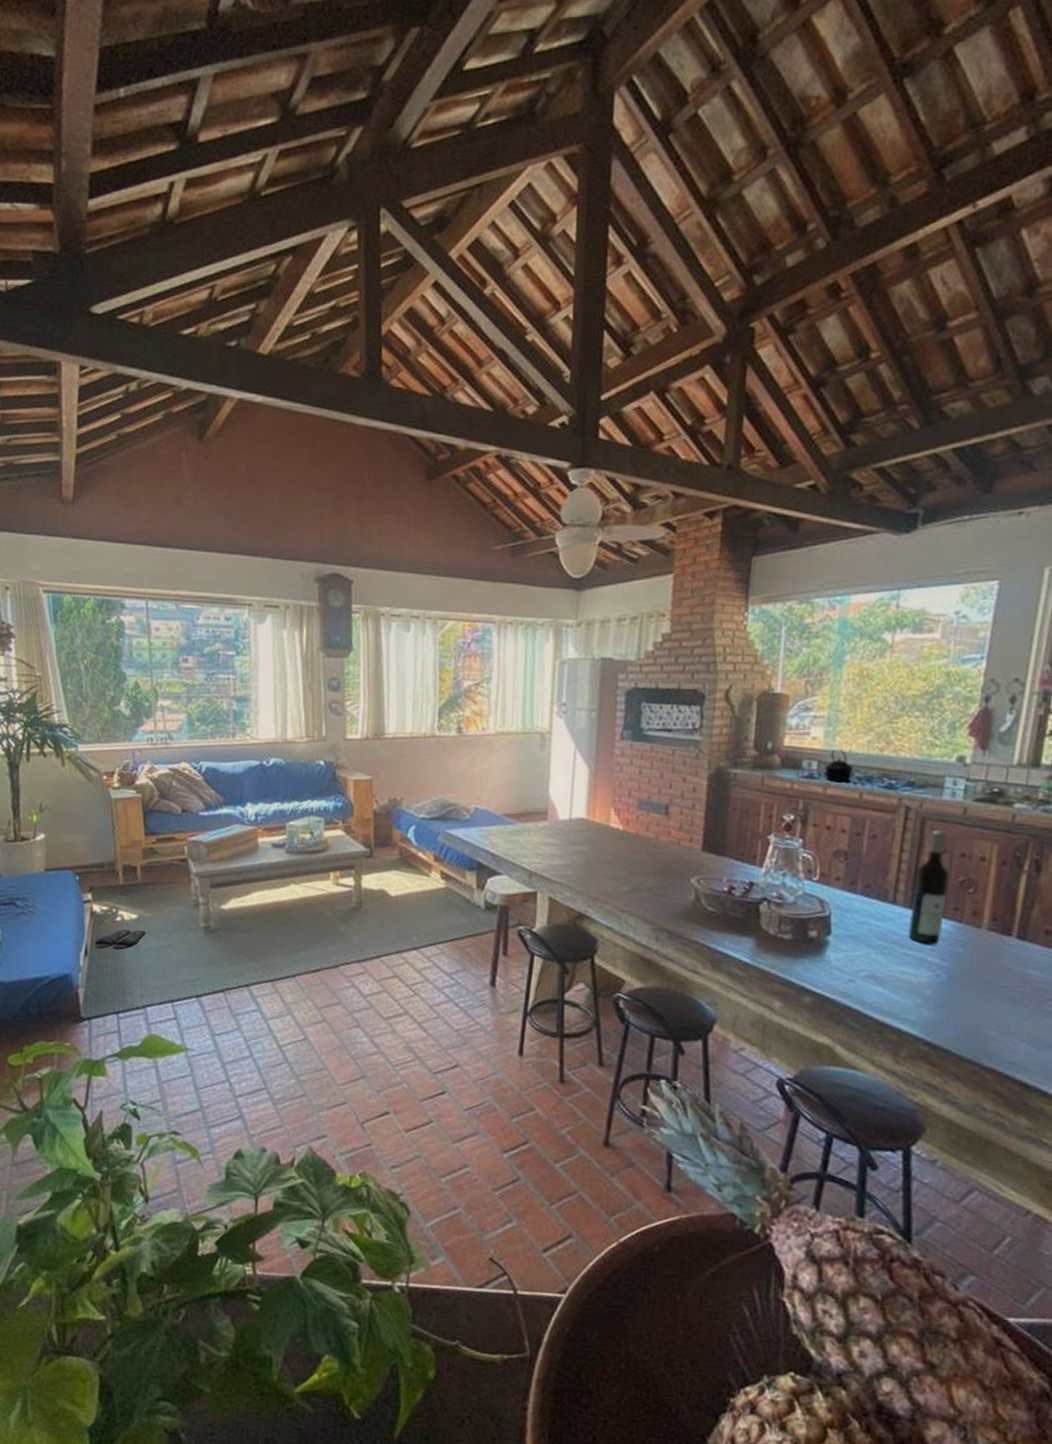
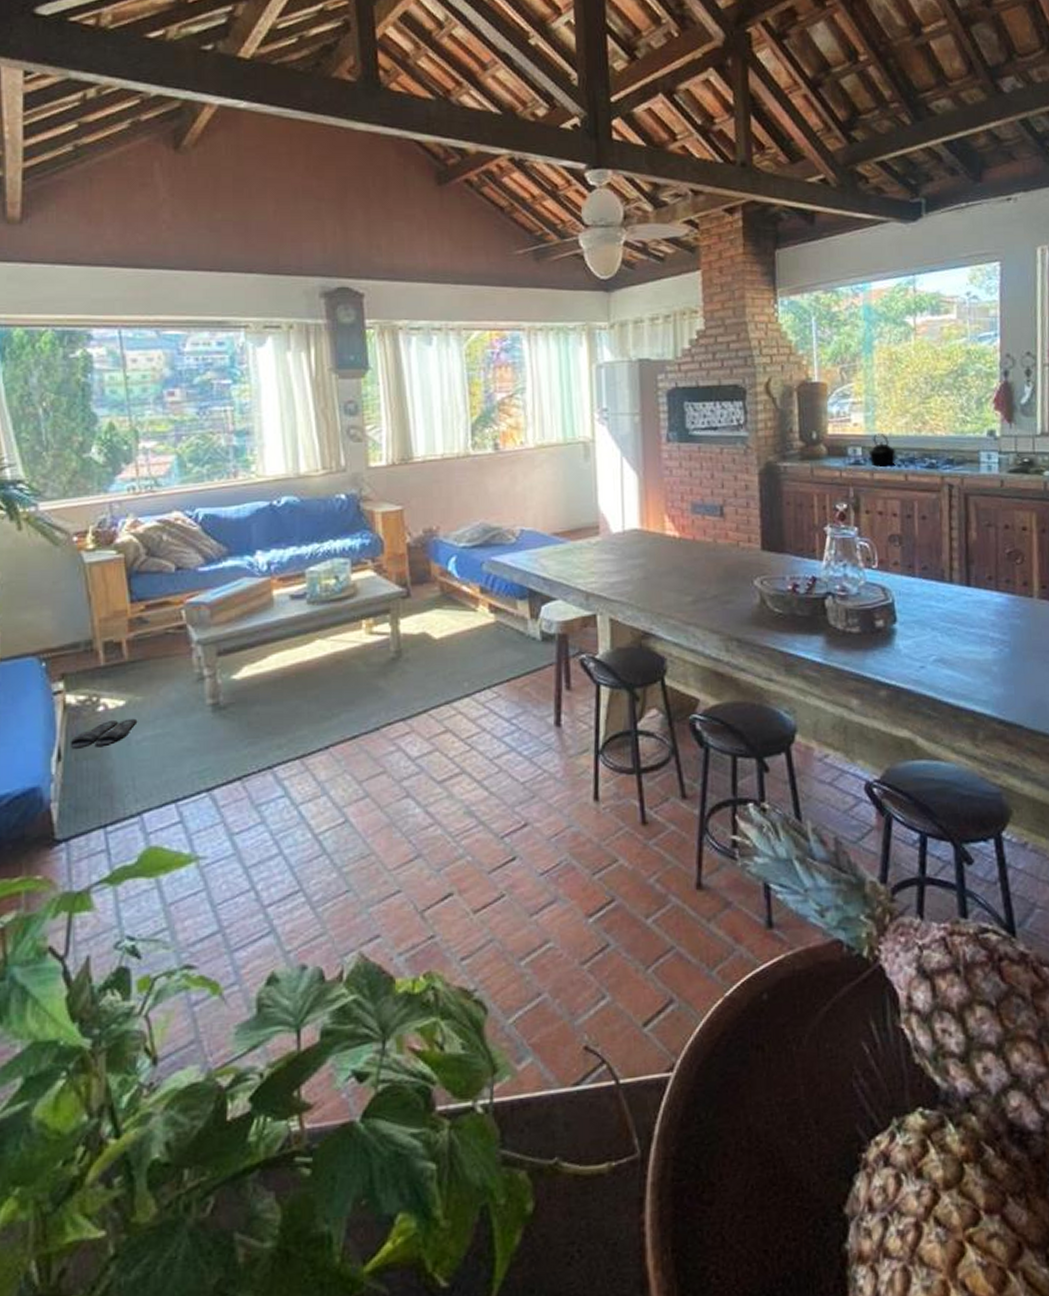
bottle: present [908,830,949,945] -> none [967,505,999,620]

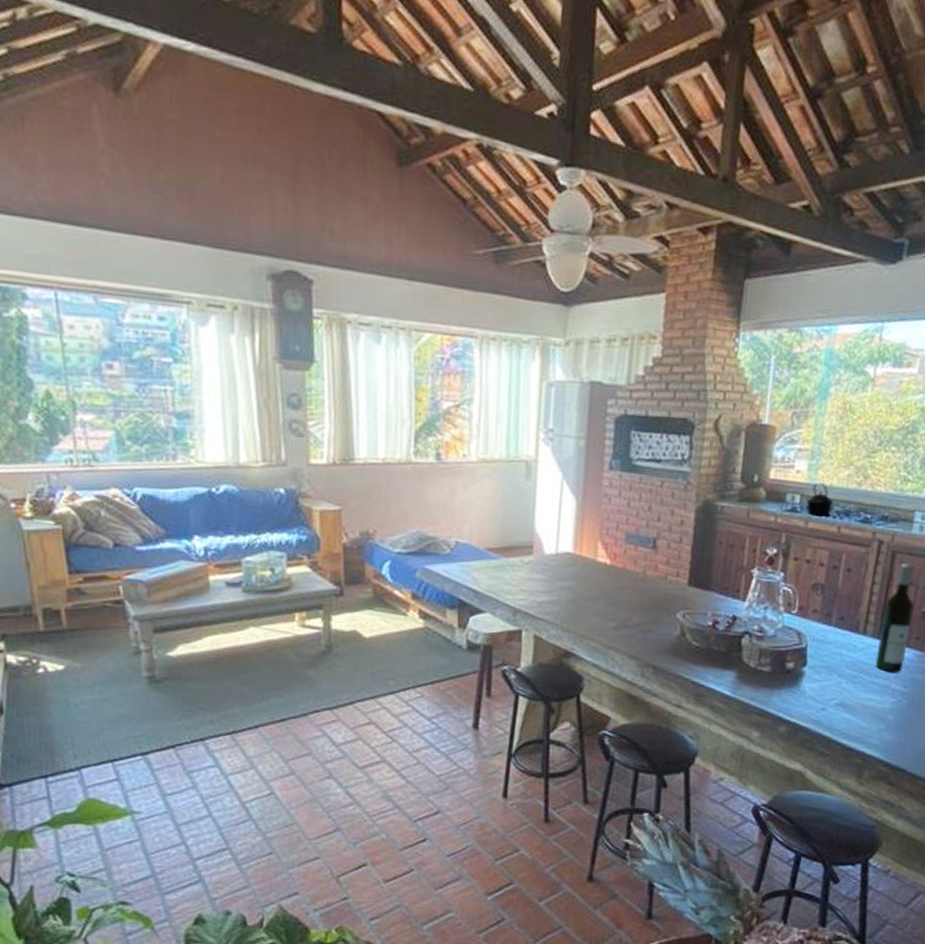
slippers: present [70,718,138,749] -> none [11,682,76,706]
bottle: none [967,505,999,620] -> present [875,563,914,673]

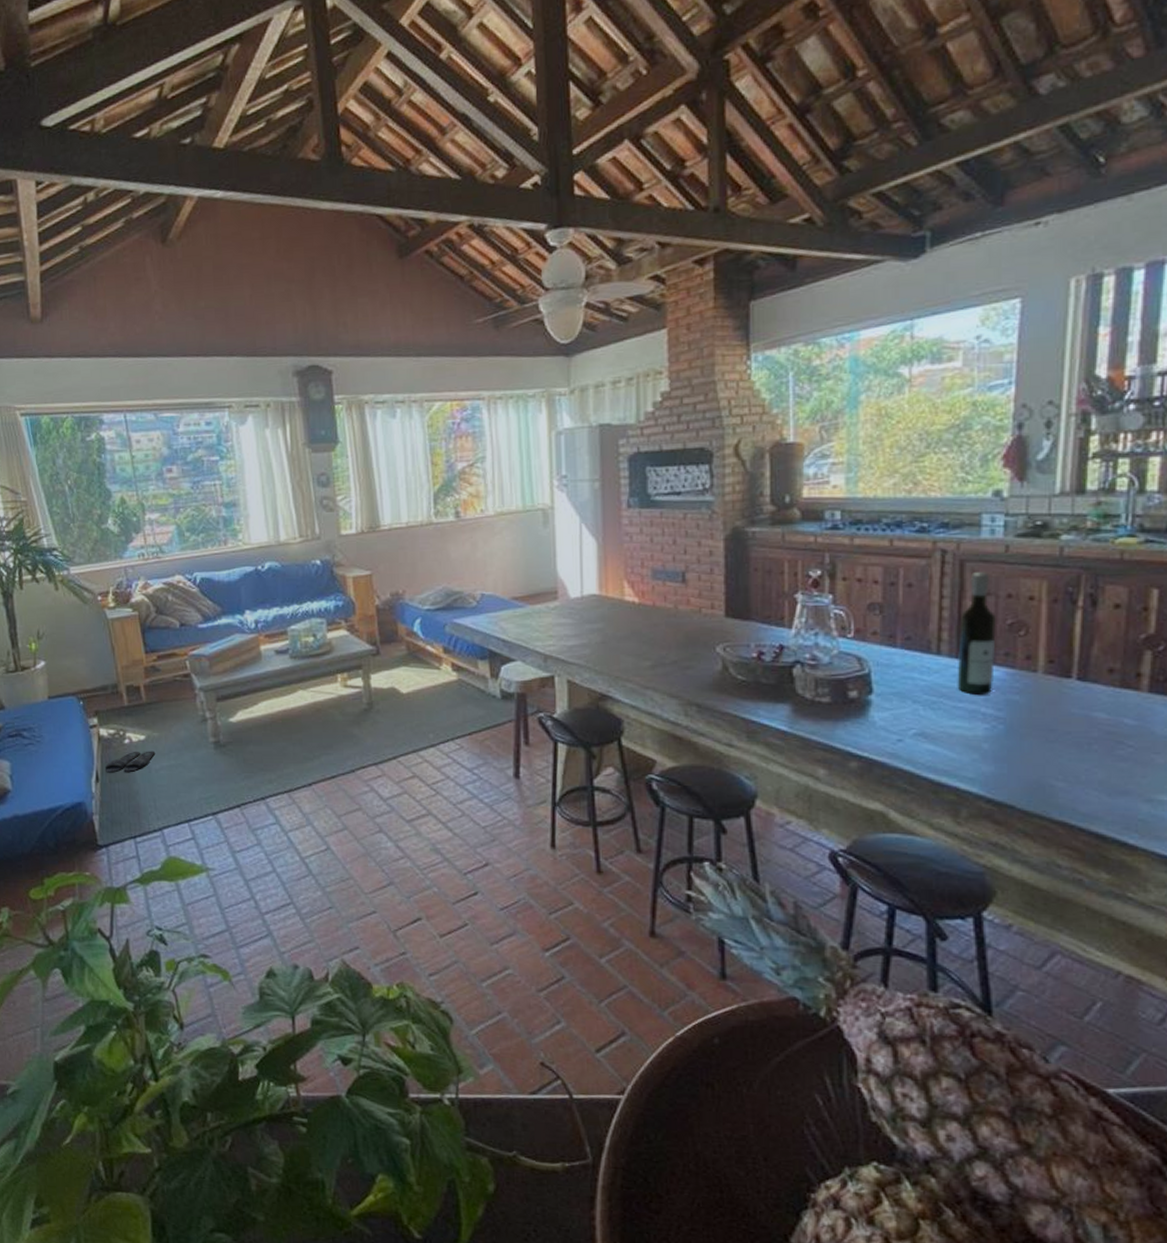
slippers: none [11,682,76,706] -> present [104,751,156,773]
kettle: present [807,482,834,518] -> none [850,495,881,532]

